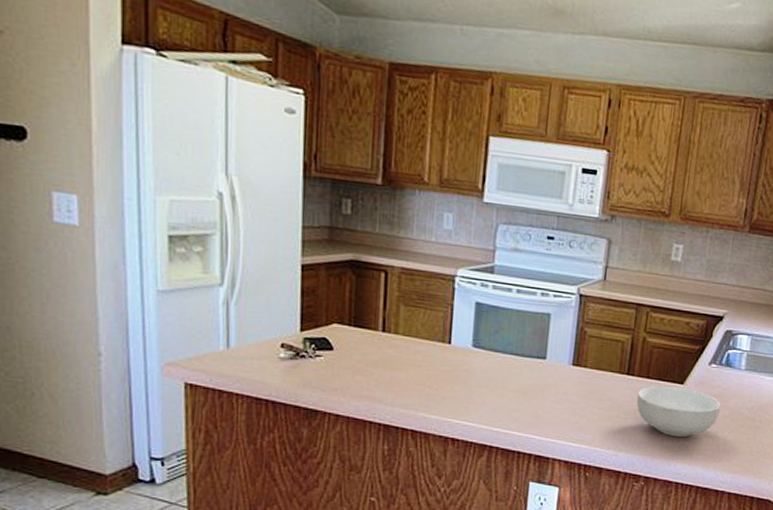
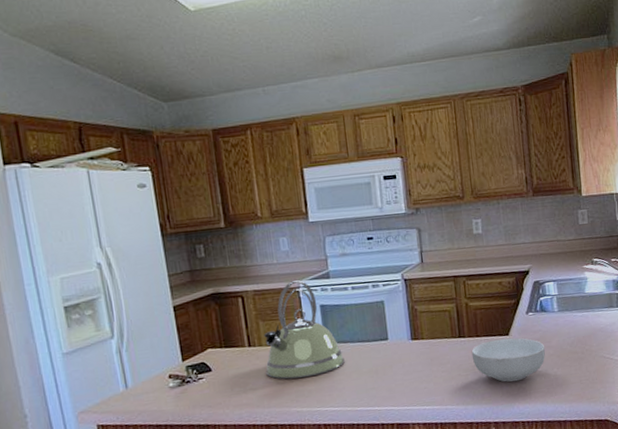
kettle: none [396,267,491,382] -> present [264,280,345,380]

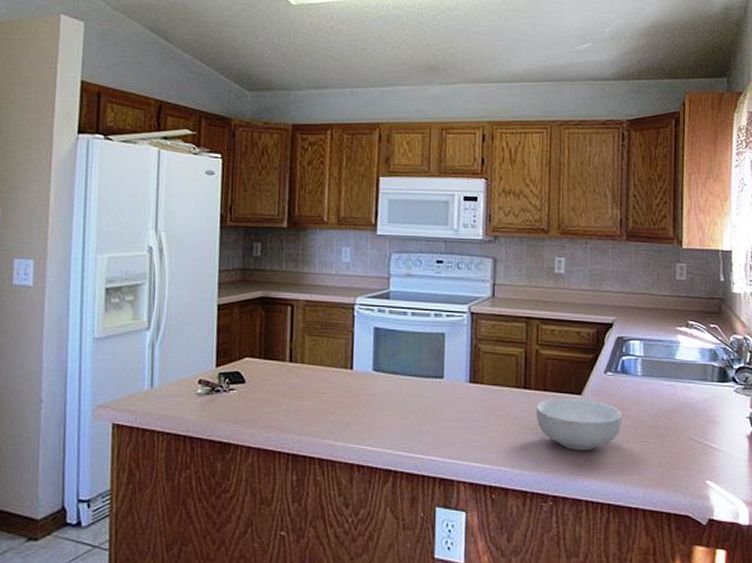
kettle: present [264,280,345,380] -> none [303,296,391,407]

